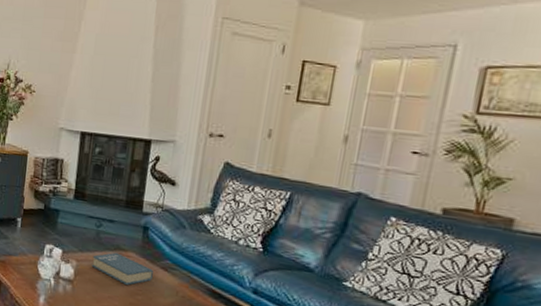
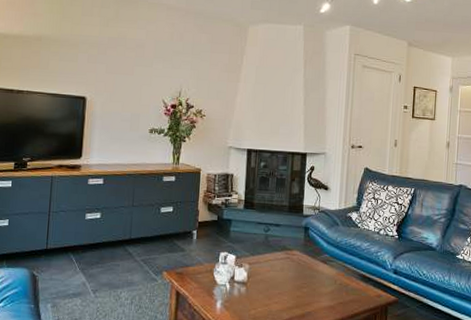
book: present [91,252,153,285] -> none [262,252,315,280]

